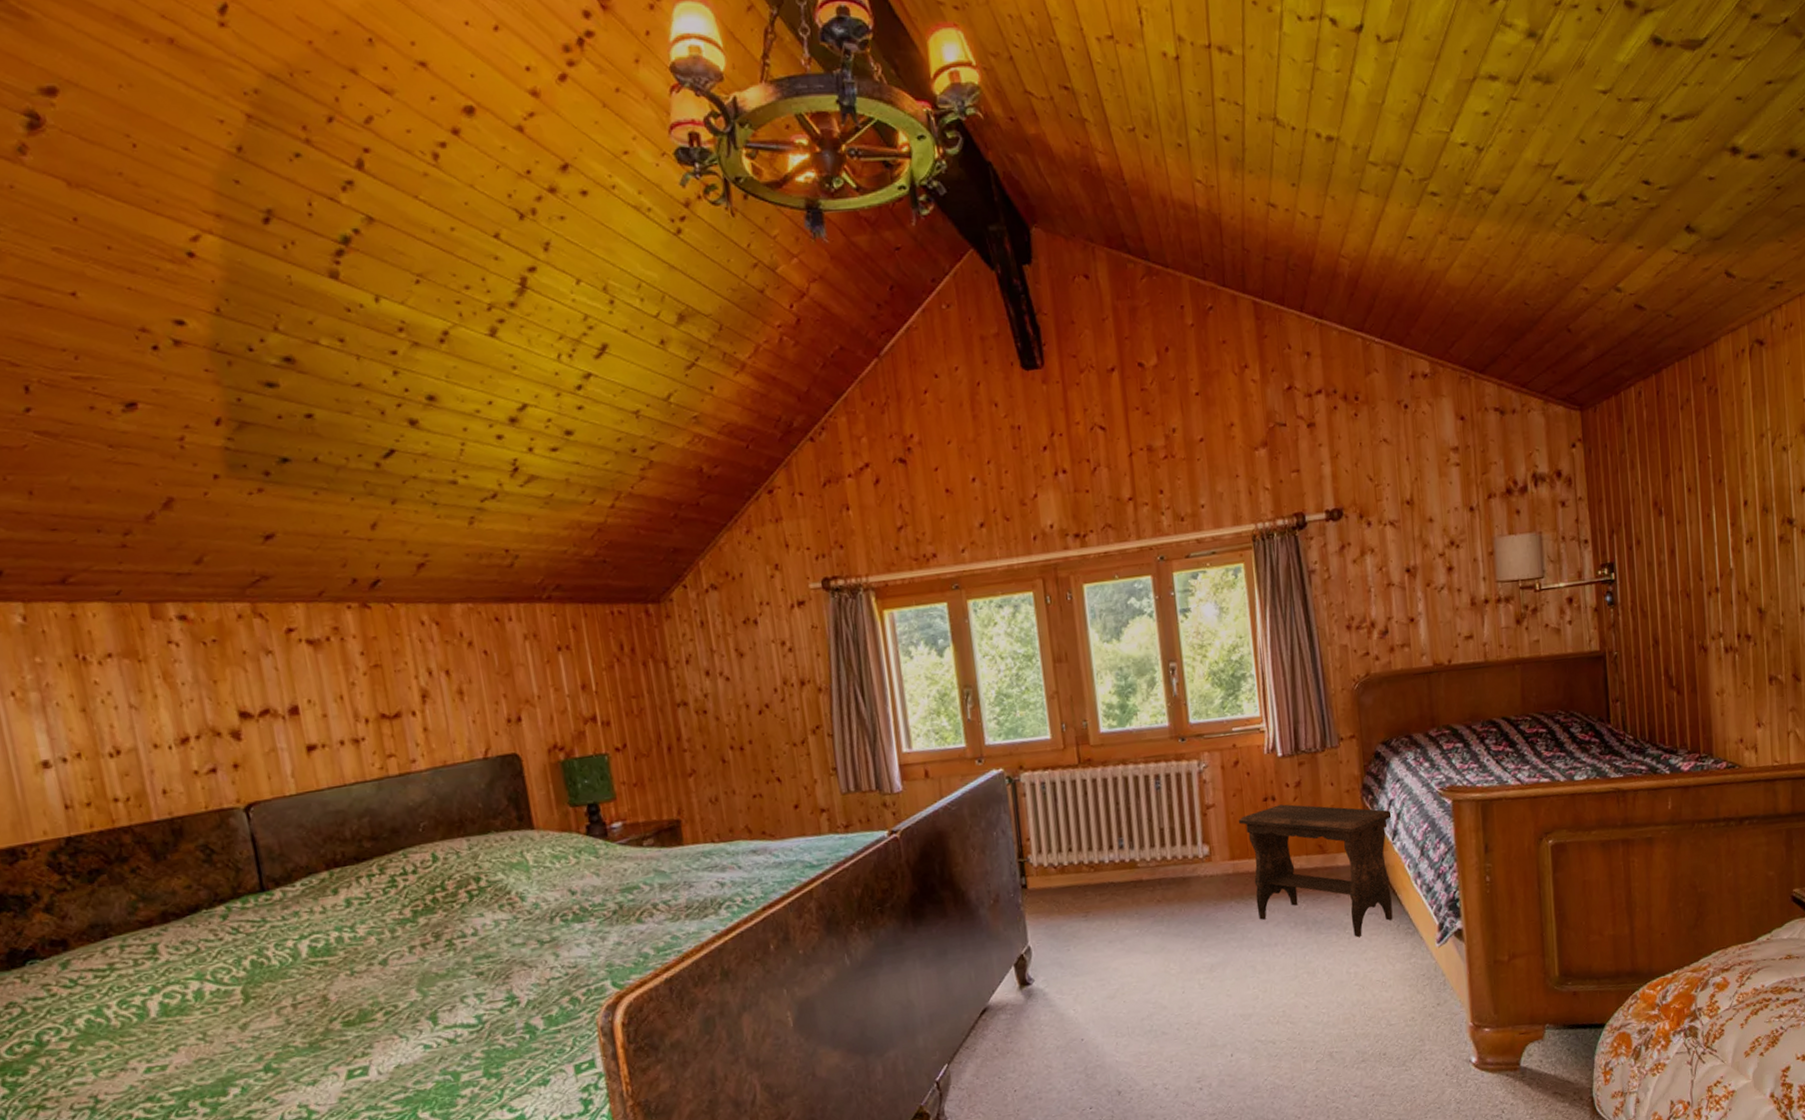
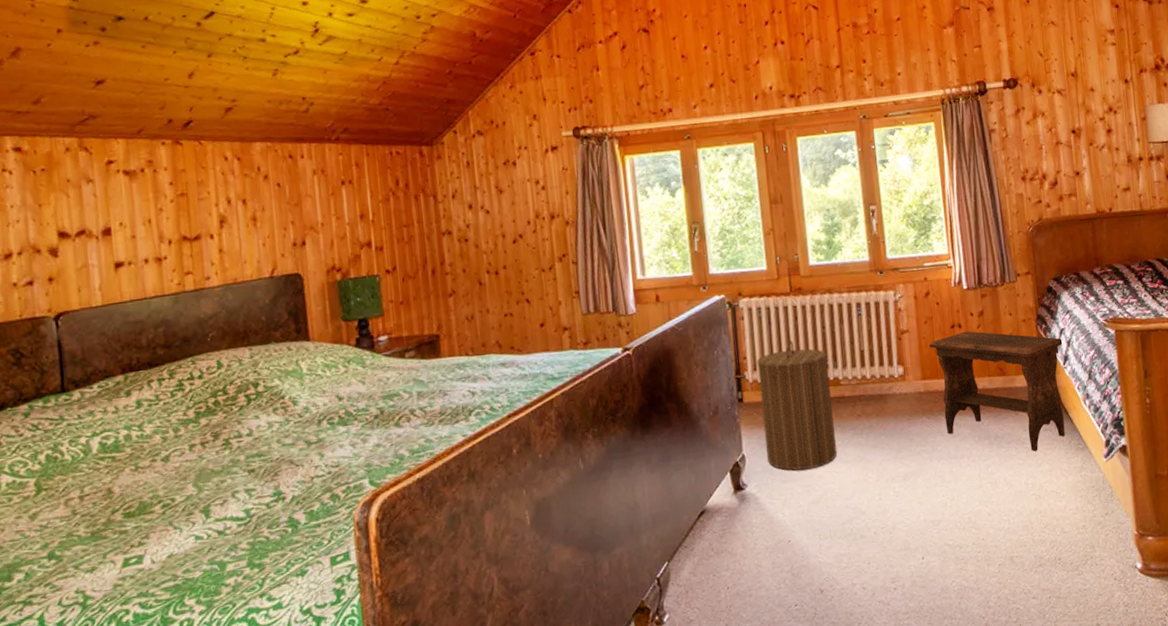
laundry hamper: none [1042,818,1135,963] -> present [757,340,837,471]

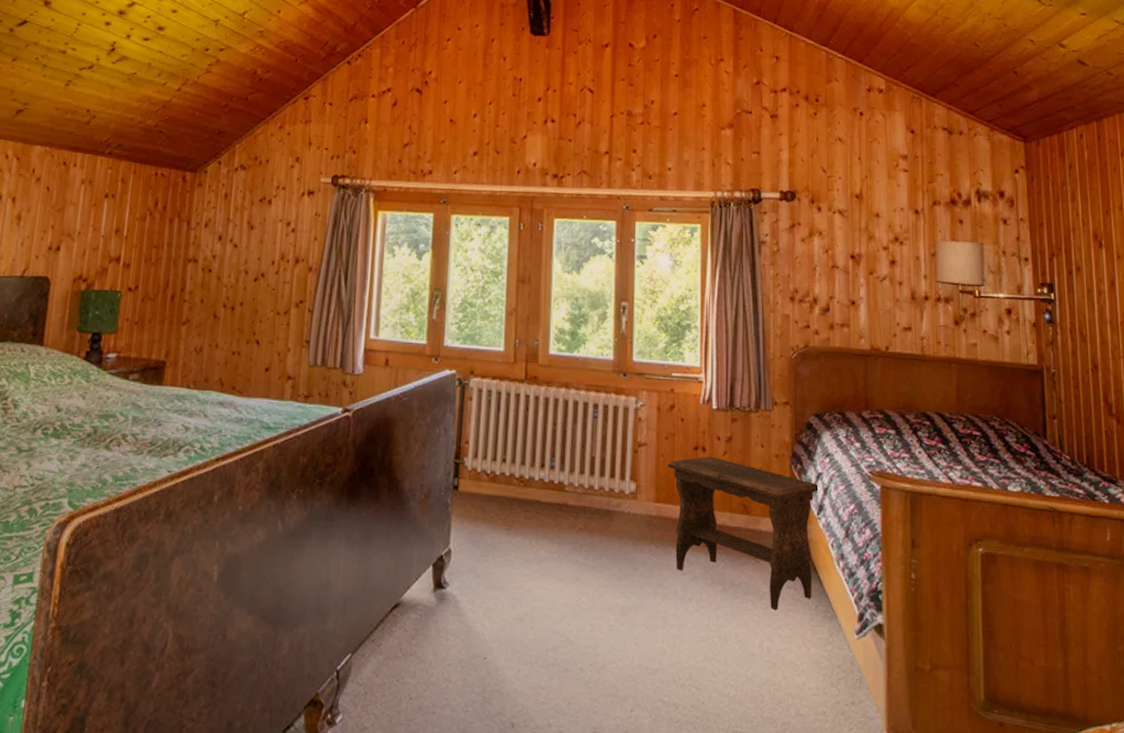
laundry hamper: present [757,340,837,471] -> none [475,431,555,580]

